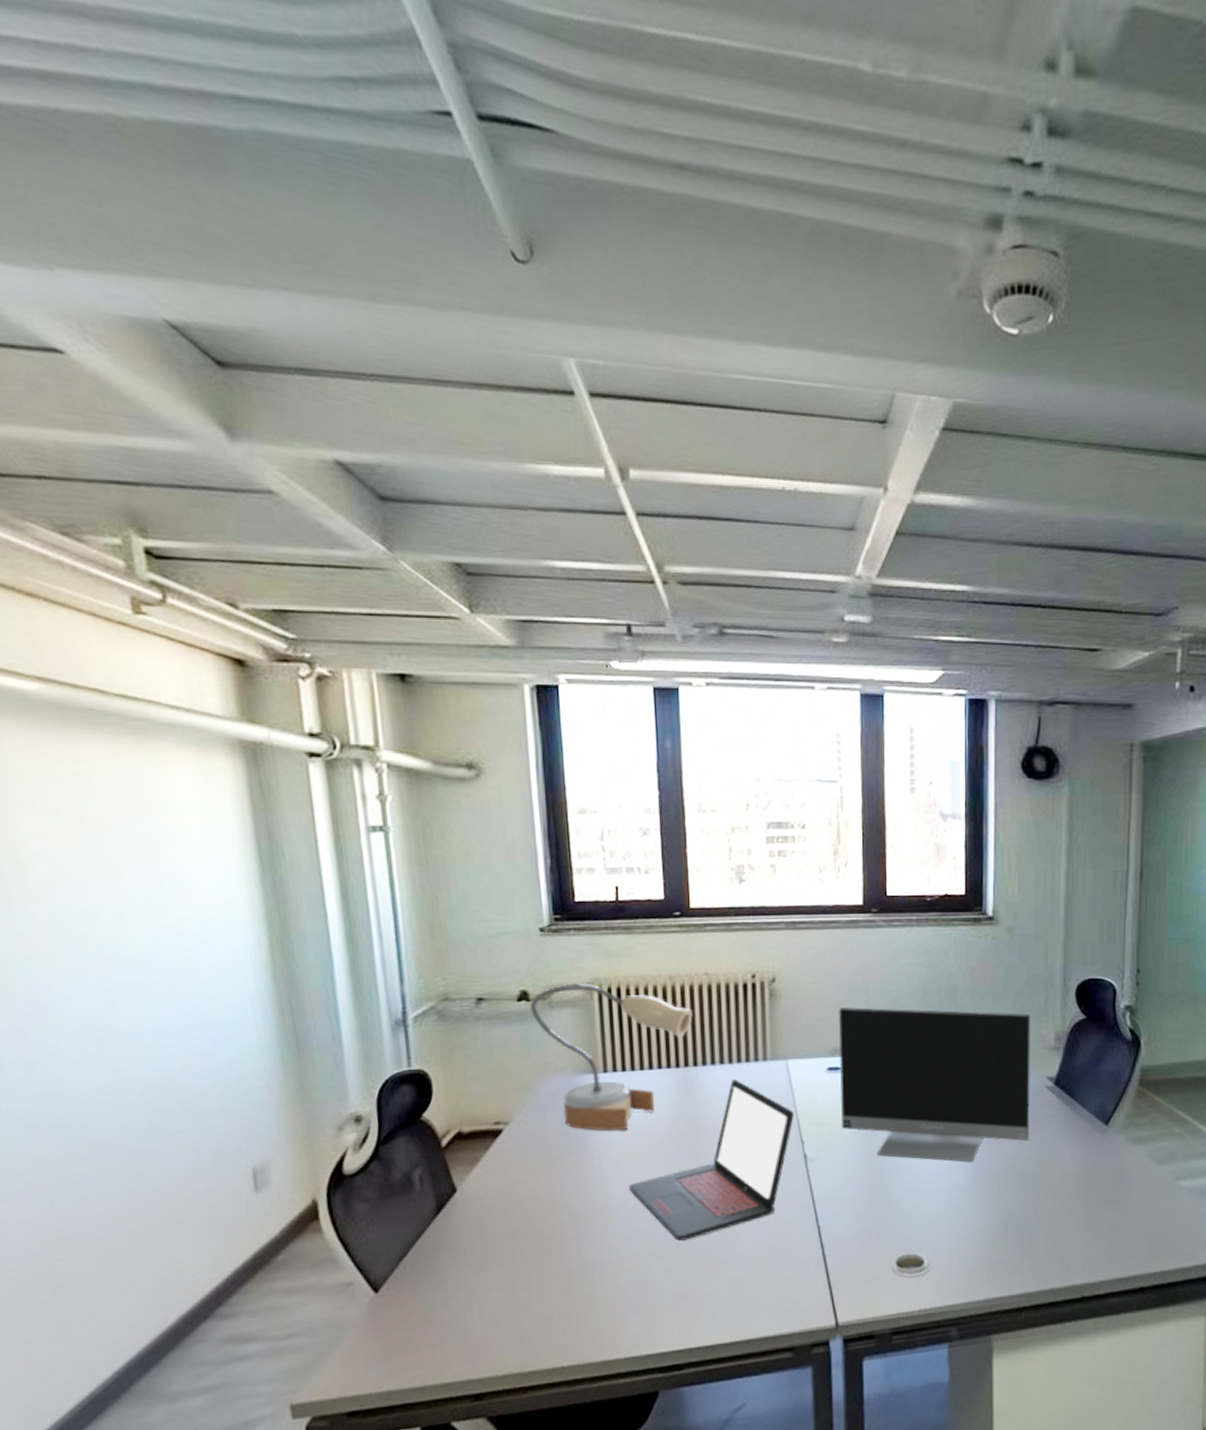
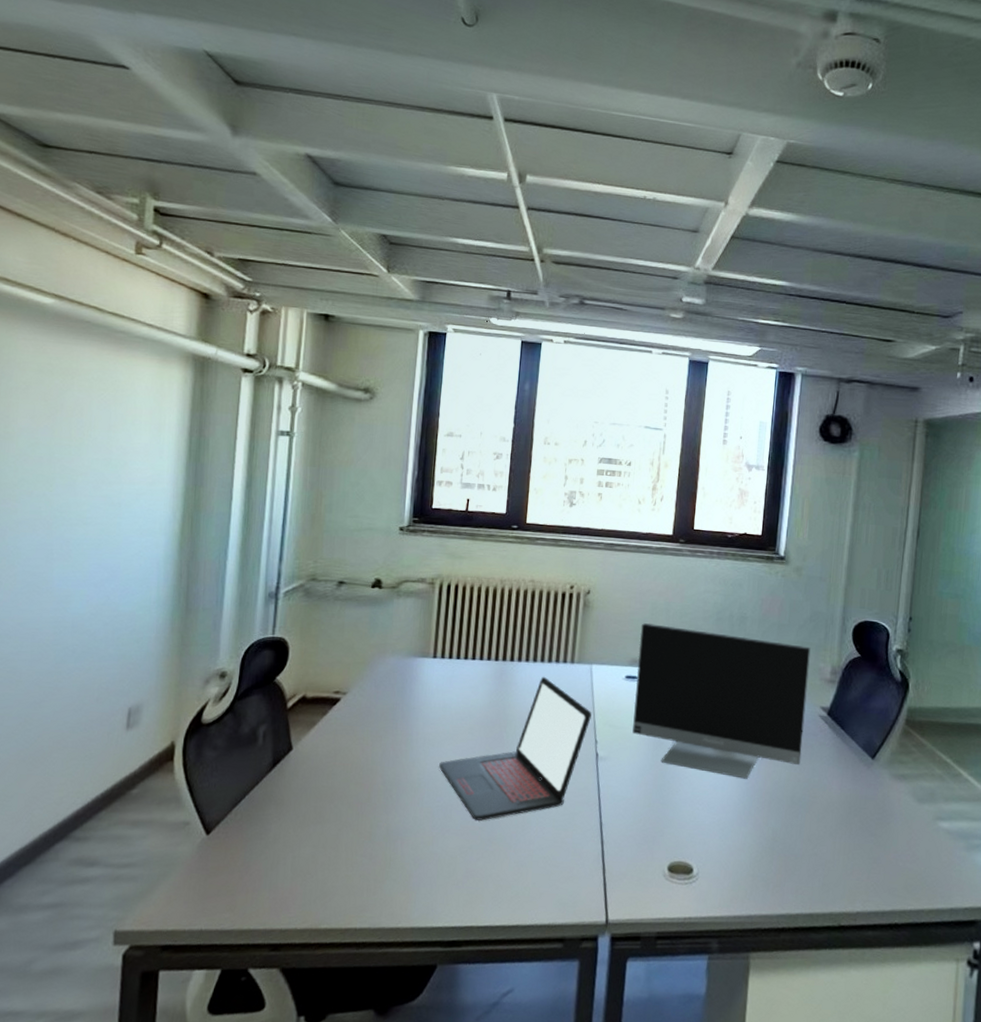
table lamp: present [530,983,693,1132] -> none [381,577,516,712]

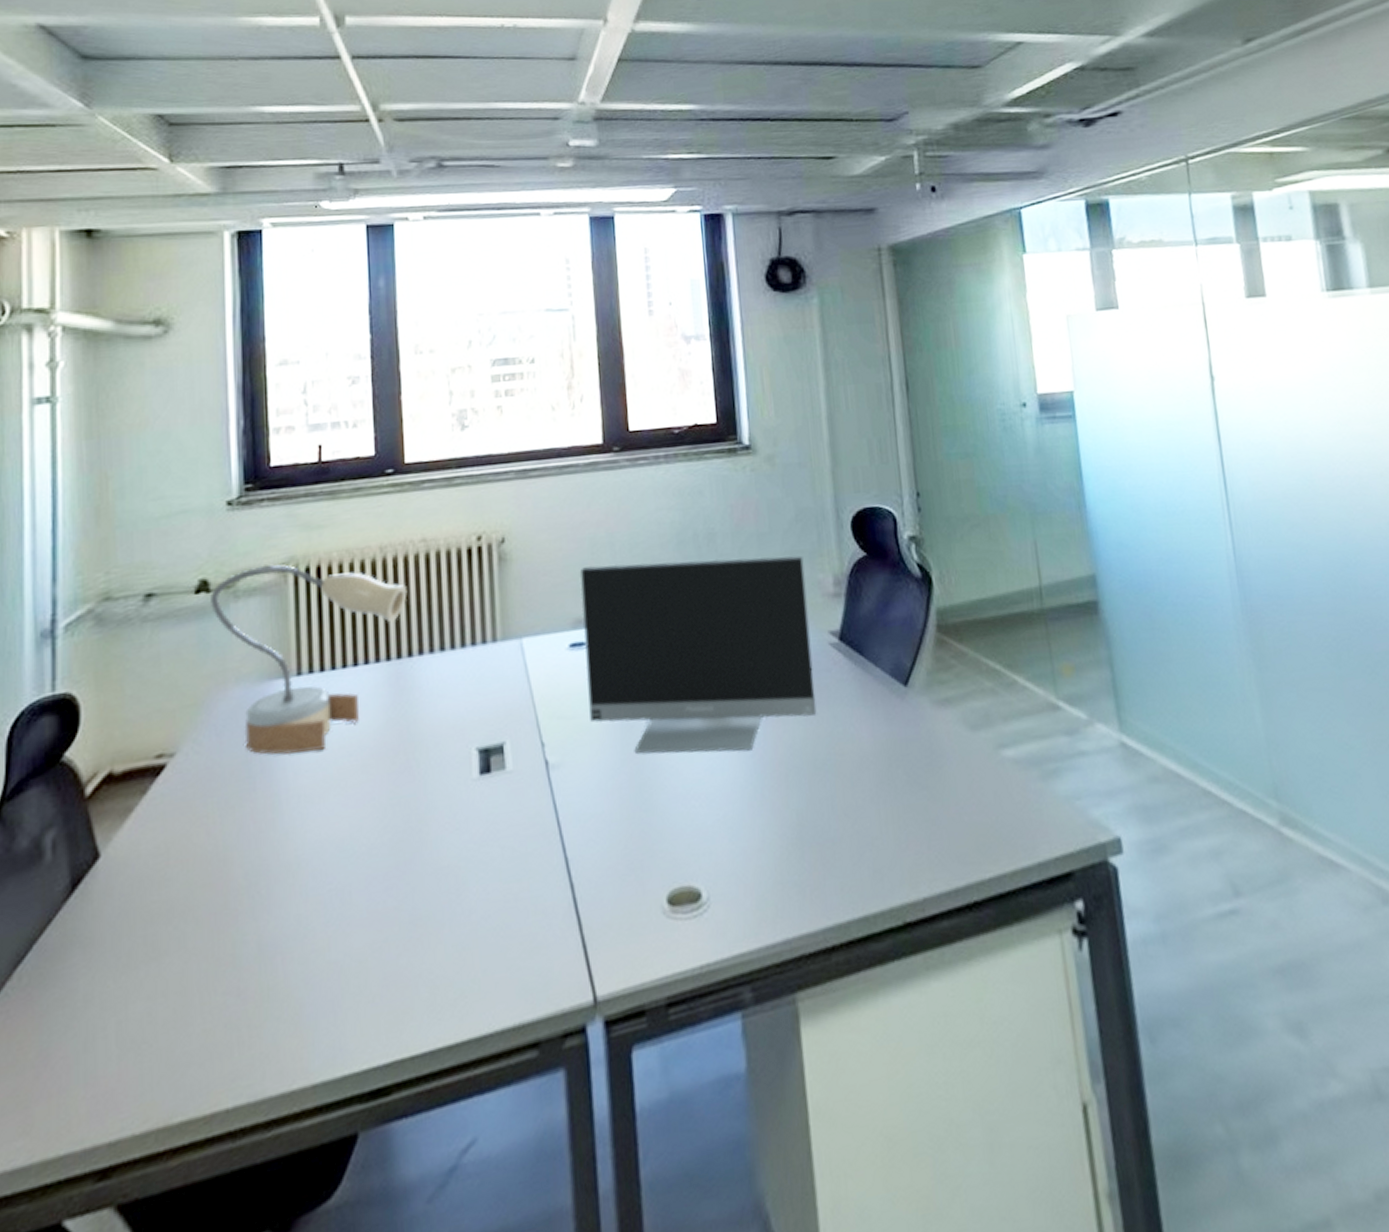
table lamp: none [381,577,516,712] -> present [210,564,408,755]
laptop: present [439,676,592,822] -> none [325,668,531,899]

